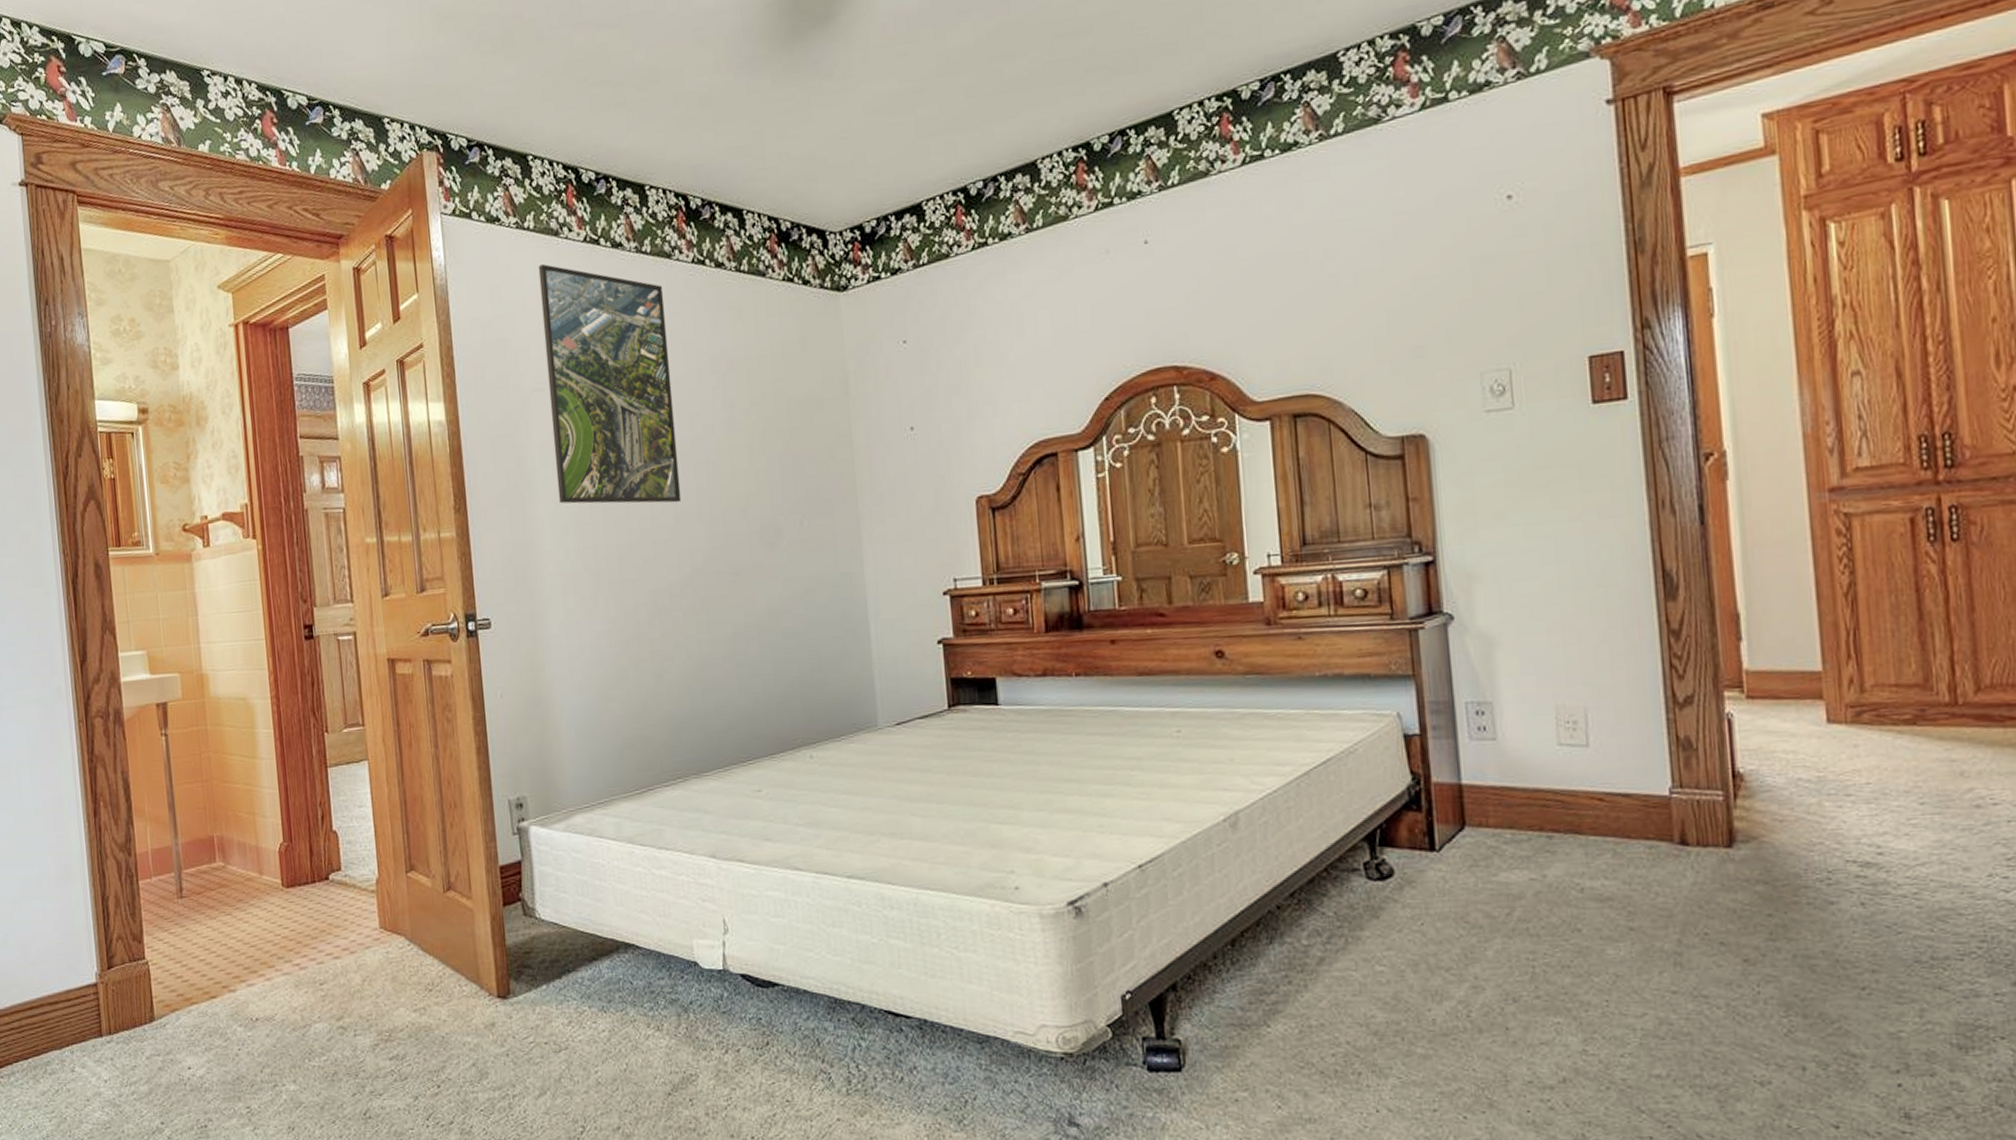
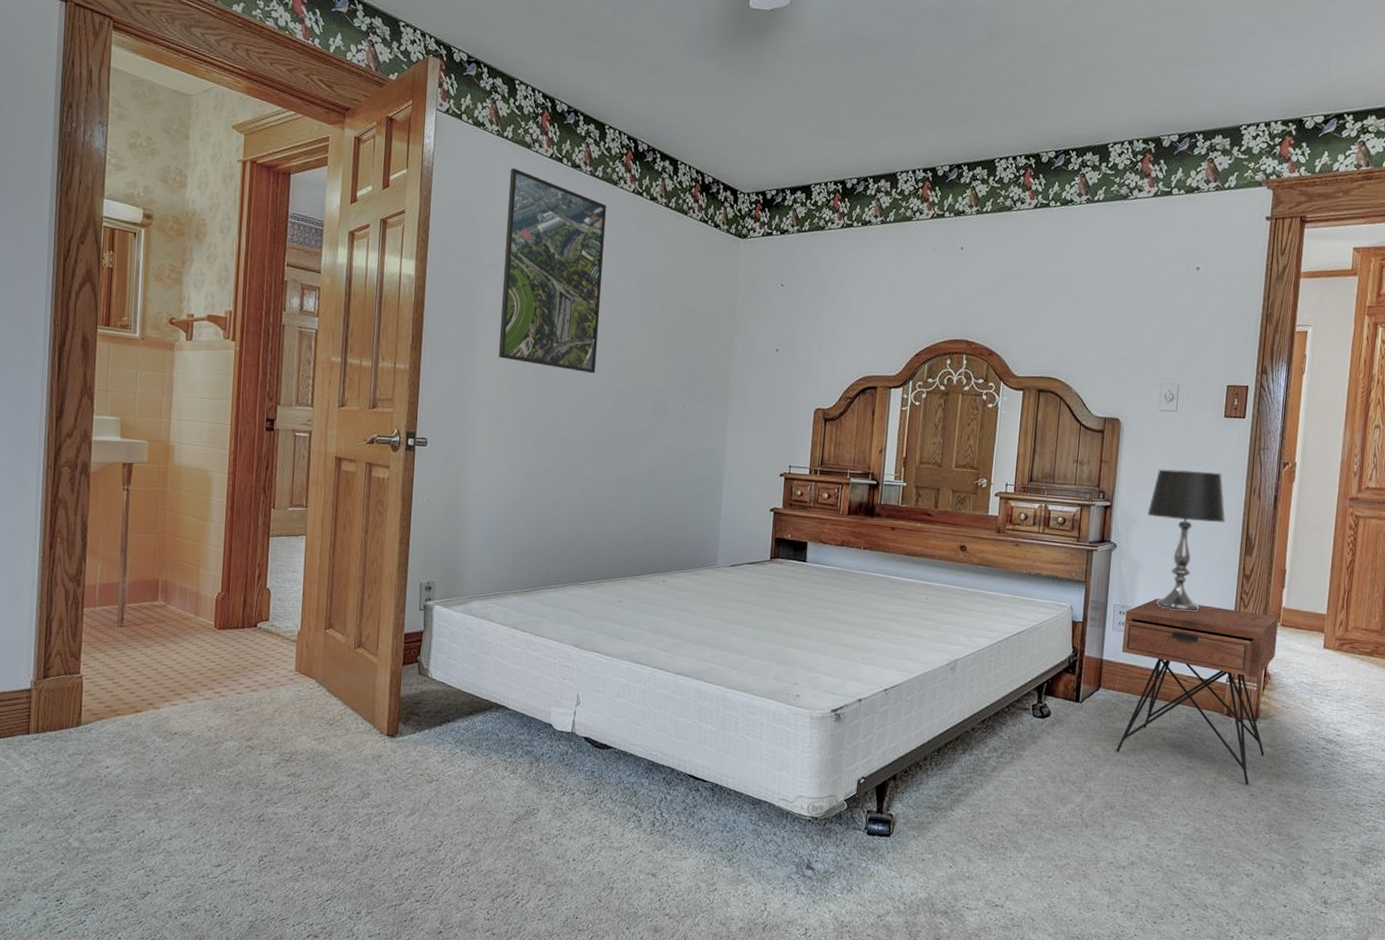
nightstand: none [1485,683,1756,947] -> present [1116,598,1279,785]
table lamp: none [1494,485,1624,699] -> present [1147,469,1226,613]

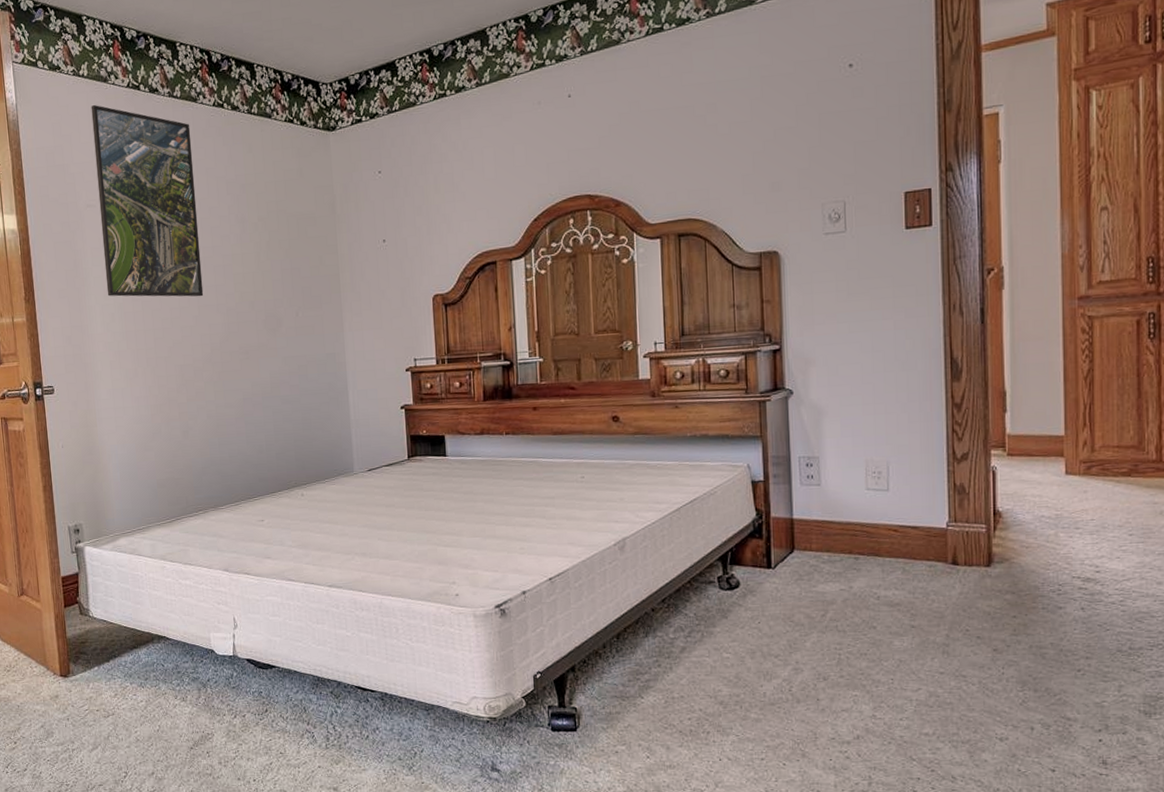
nightstand: present [1116,598,1279,785] -> none [813,444,1005,640]
table lamp: present [1147,469,1226,613] -> none [825,292,923,455]

